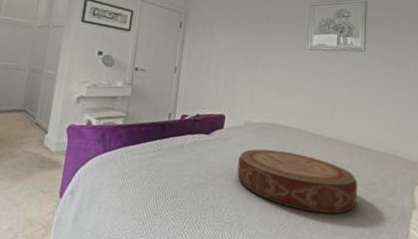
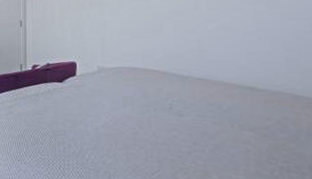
cushion: present [237,149,358,214] -> none [96,94,247,162]

